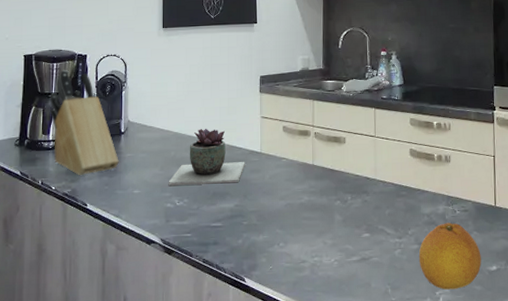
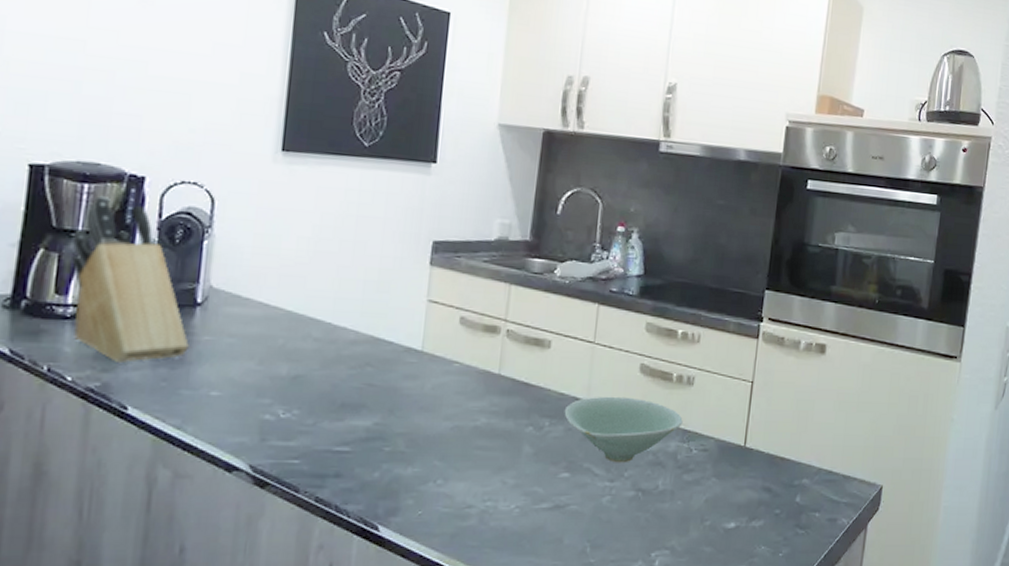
succulent plant: present [168,128,245,187] -> none [269,308,397,392]
bowl: none [360,174,446,224] -> present [564,396,683,463]
fruit: present [418,223,482,290] -> none [633,464,718,551]

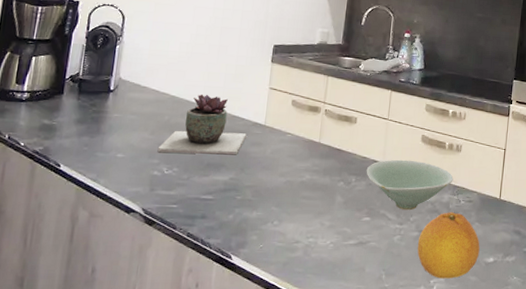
knife block: present [71,196,189,364] -> none [27,15,104,134]
succulent plant: none [269,308,397,392] -> present [157,94,247,155]
fruit: none [633,464,718,551] -> present [417,212,480,279]

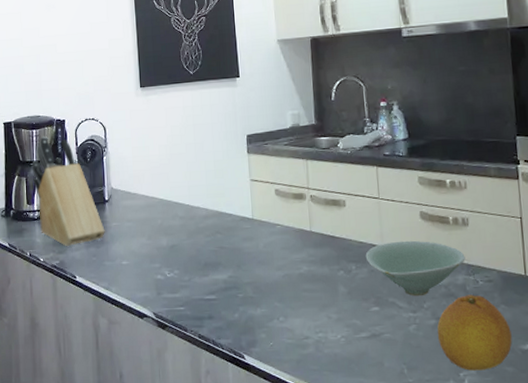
knife block: none [27,15,104,134] -> present [31,137,105,247]
succulent plant: present [157,94,247,155] -> none [156,193,237,257]

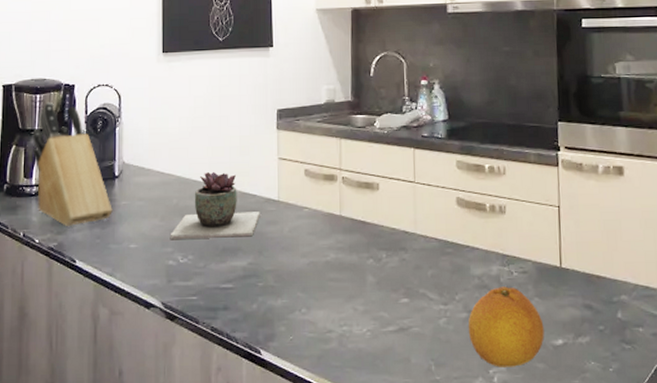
succulent plant: none [156,193,237,257] -> present [170,171,260,240]
bowl: present [365,240,466,297] -> none [397,228,501,288]

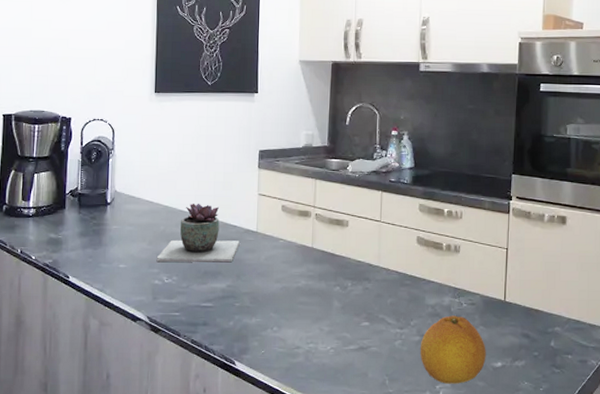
knife block: present [32,103,113,227] -> none [30,133,104,247]

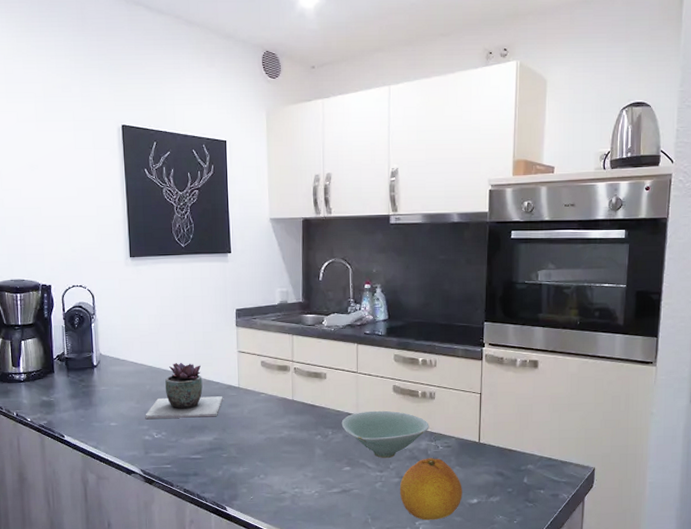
bowl: none [362,262,453,315] -> present [341,410,429,459]

